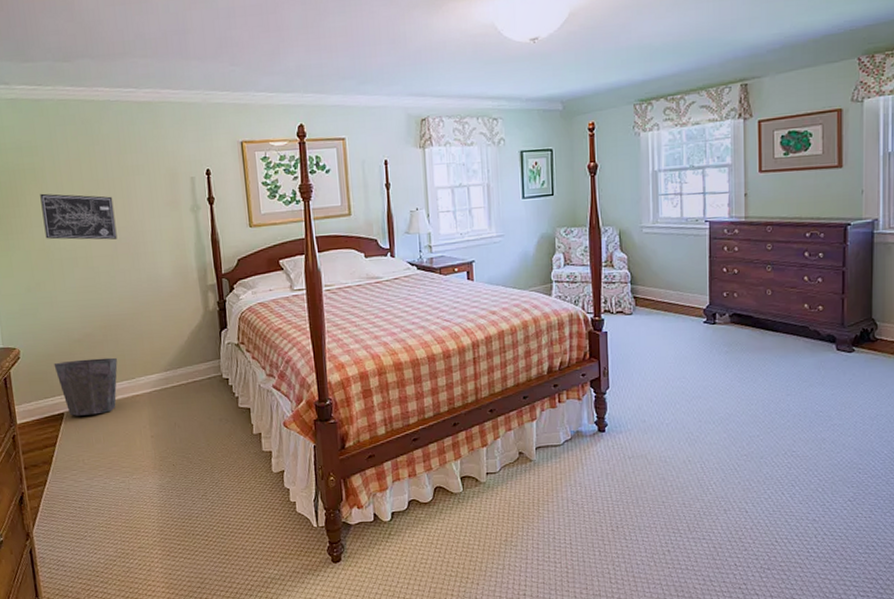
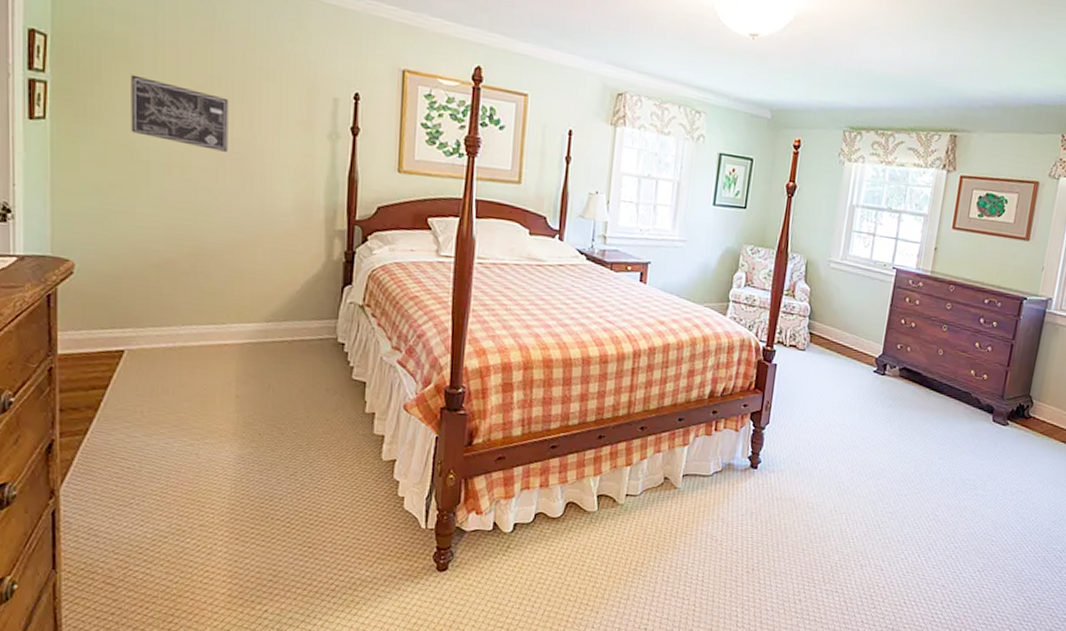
waste bin: present [53,357,118,416] -> none [119,287,205,360]

